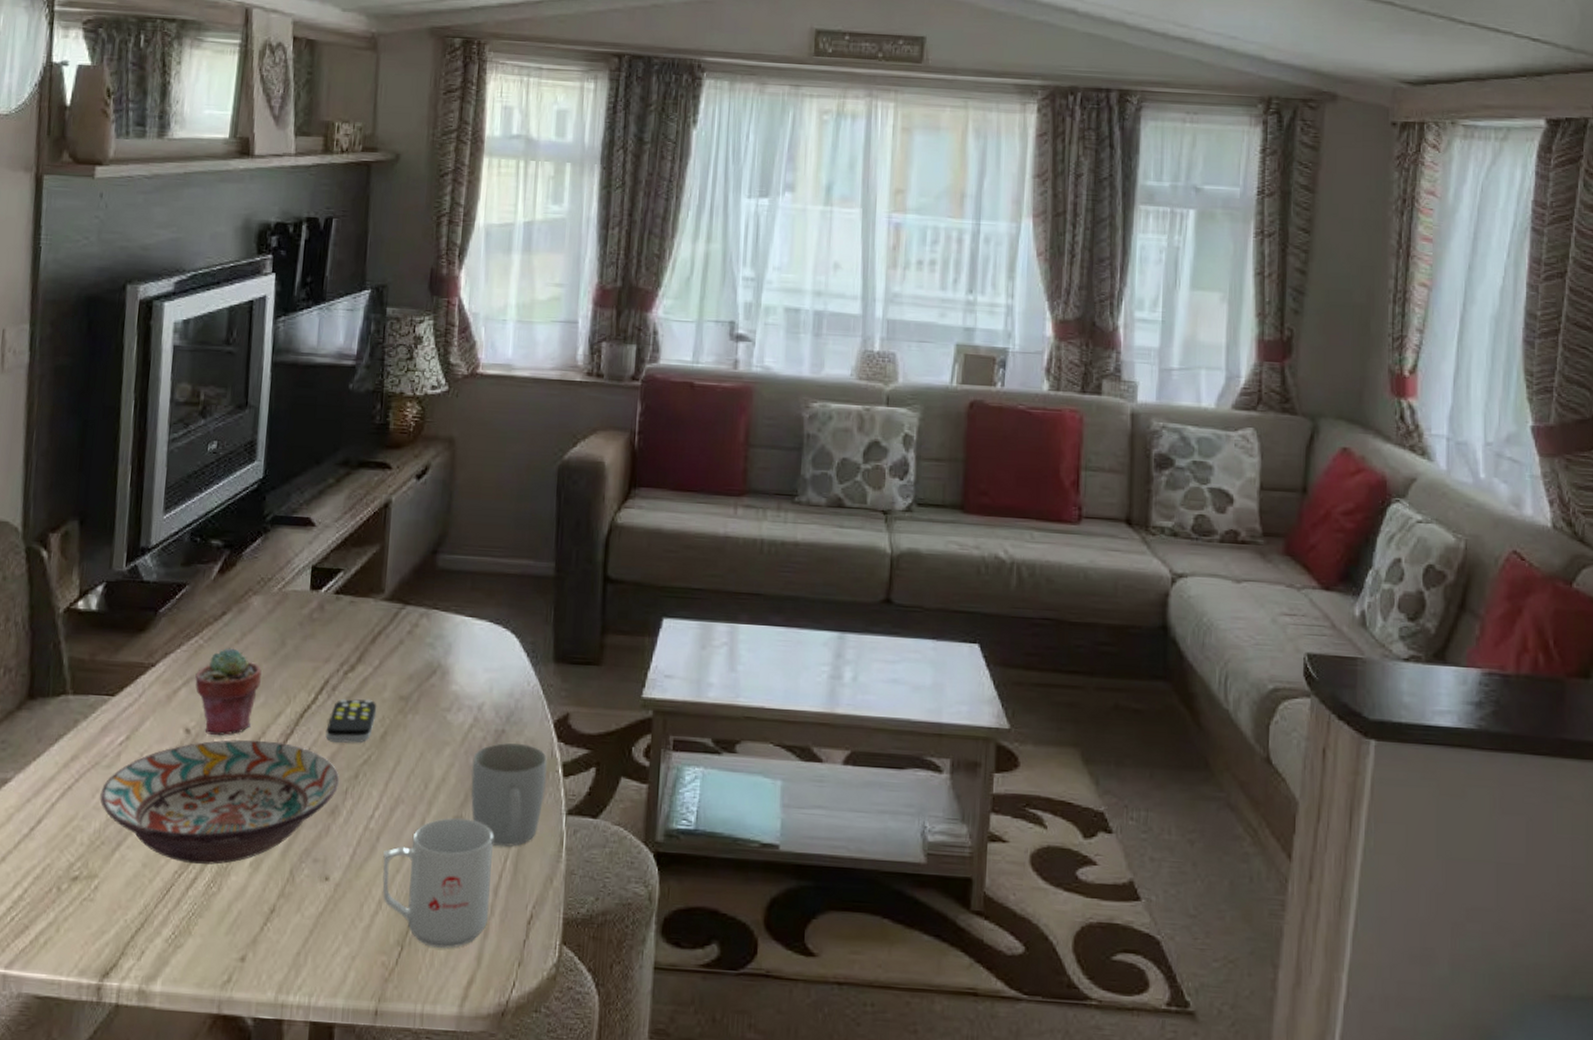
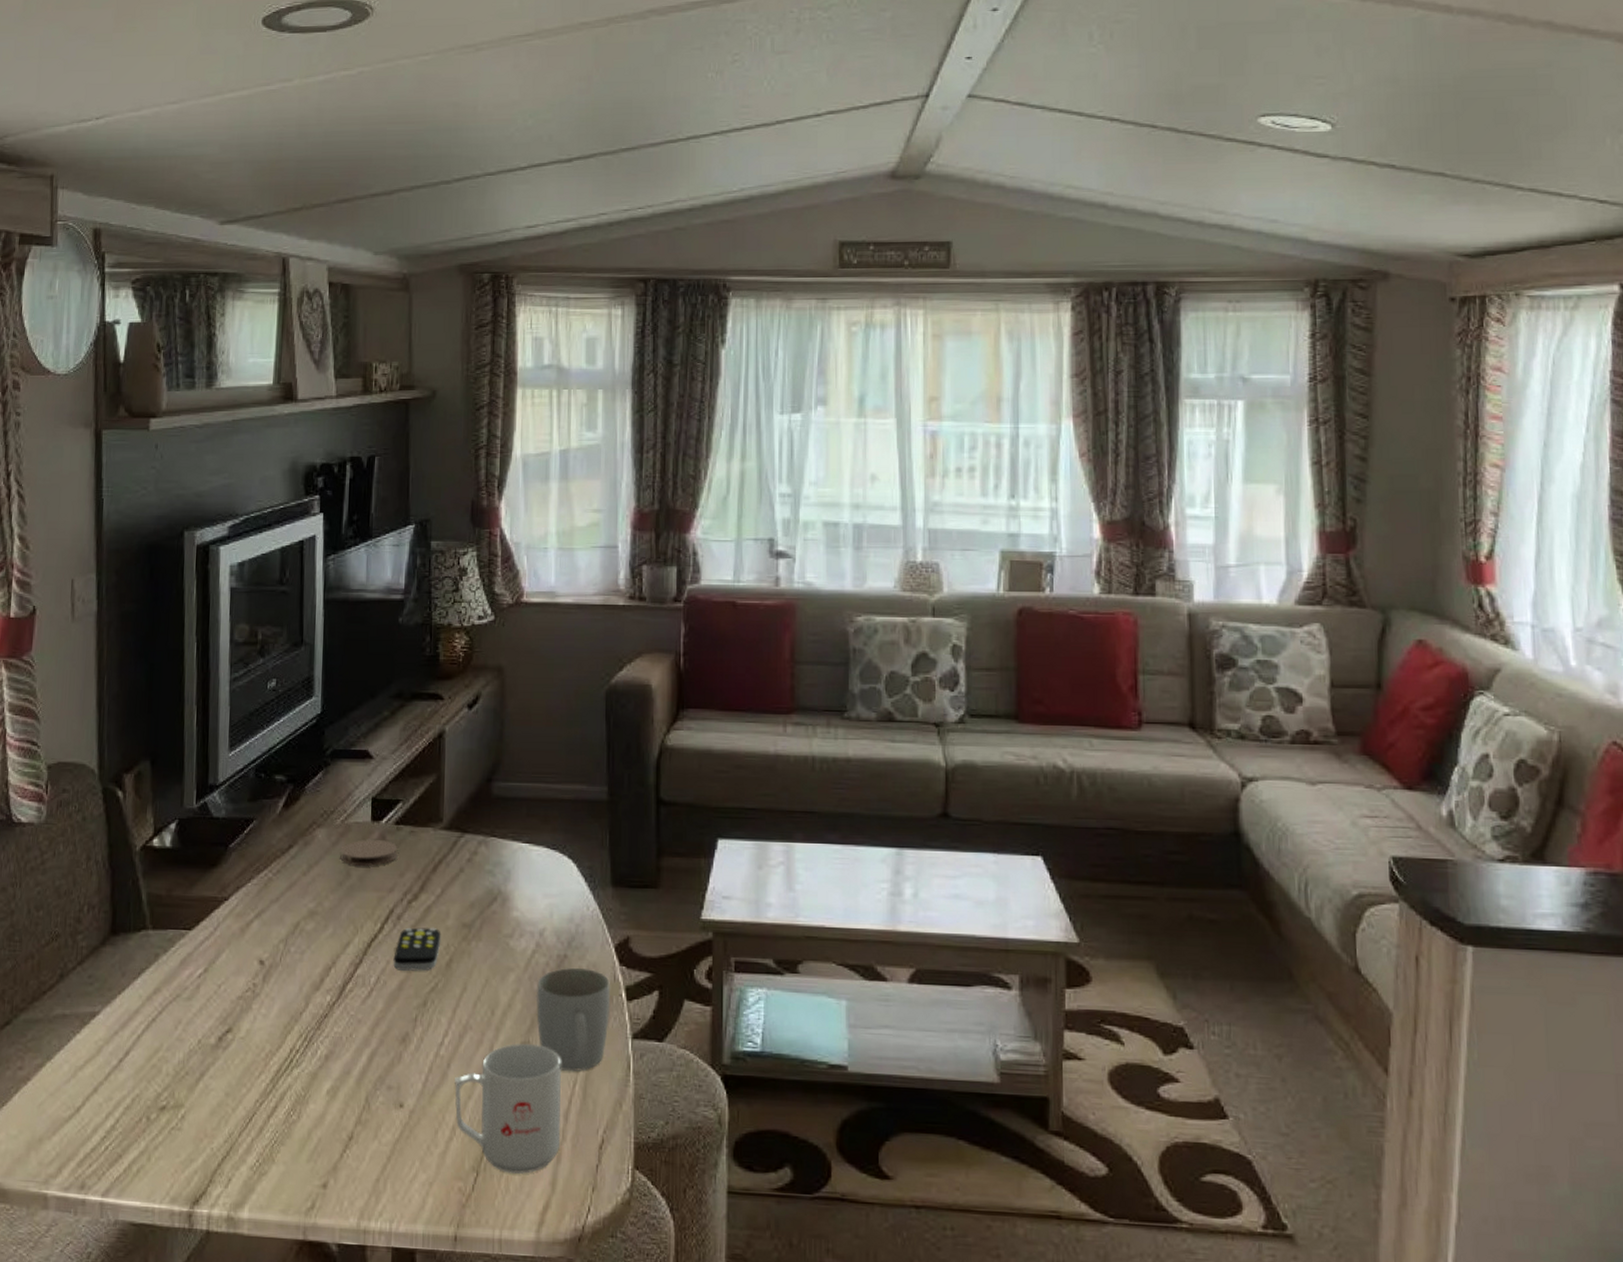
decorative bowl: present [100,739,340,865] -> none [182,969,409,1093]
potted succulent: present [195,647,262,735] -> none [266,880,329,966]
coaster: none [276,608,336,635] -> present [340,840,398,866]

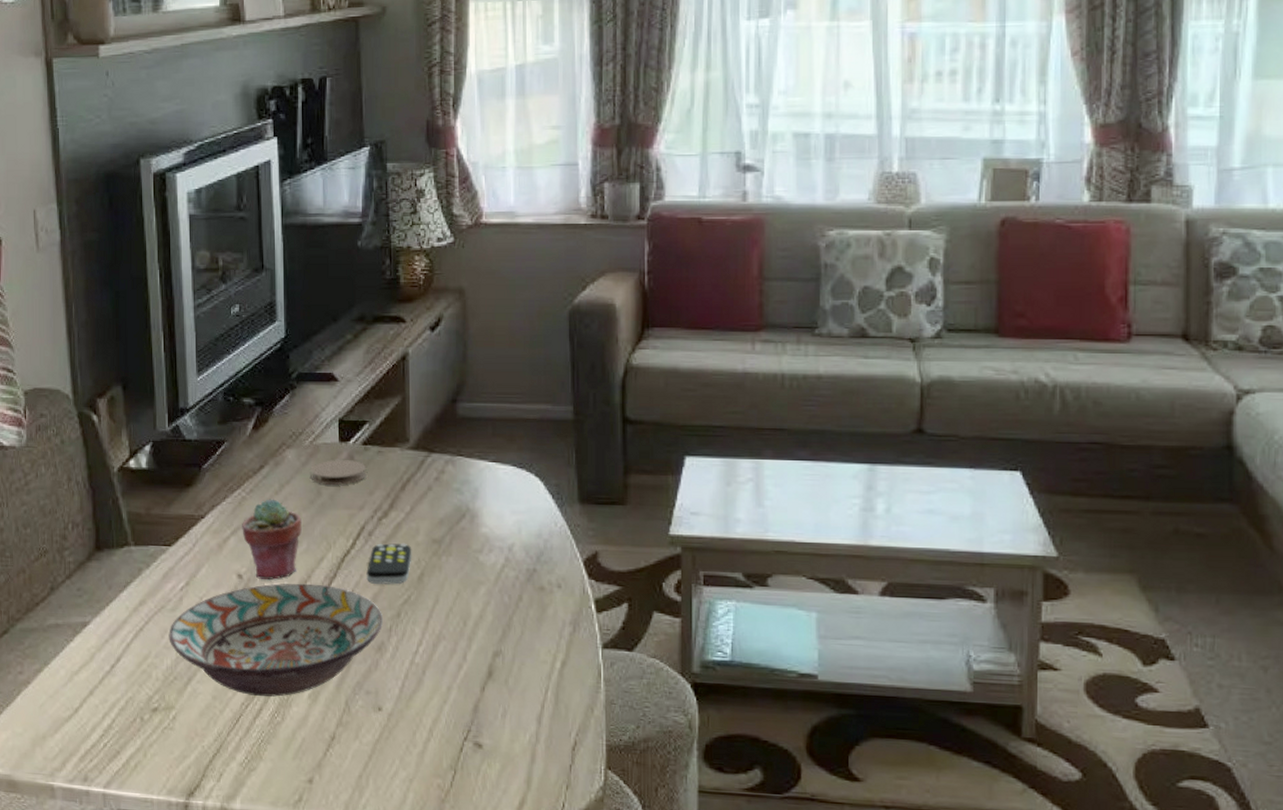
decorative bowl: none [182,969,409,1093] -> present [168,583,384,697]
potted succulent: none [266,880,329,966] -> present [242,499,302,580]
mug: present [455,1044,562,1174] -> none [430,652,534,772]
mug: present [536,968,611,1071] -> none [506,581,581,679]

